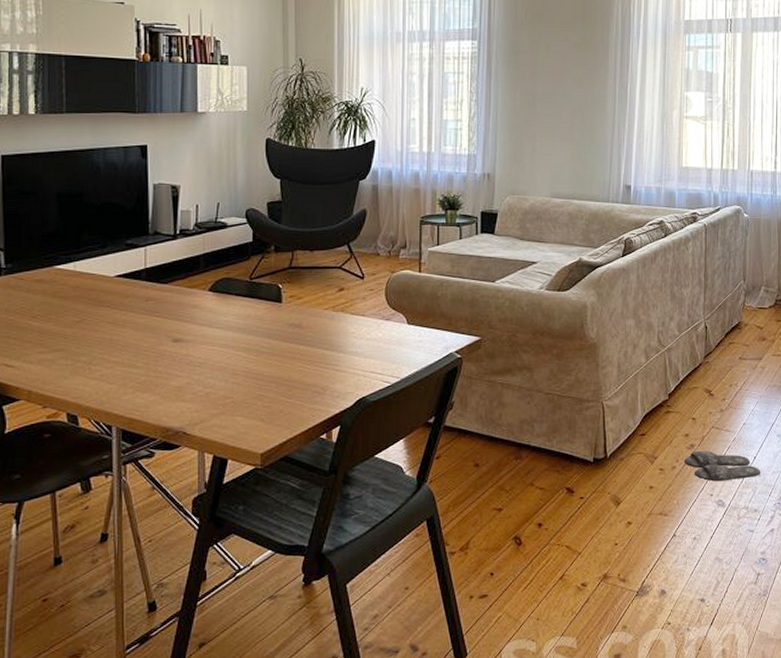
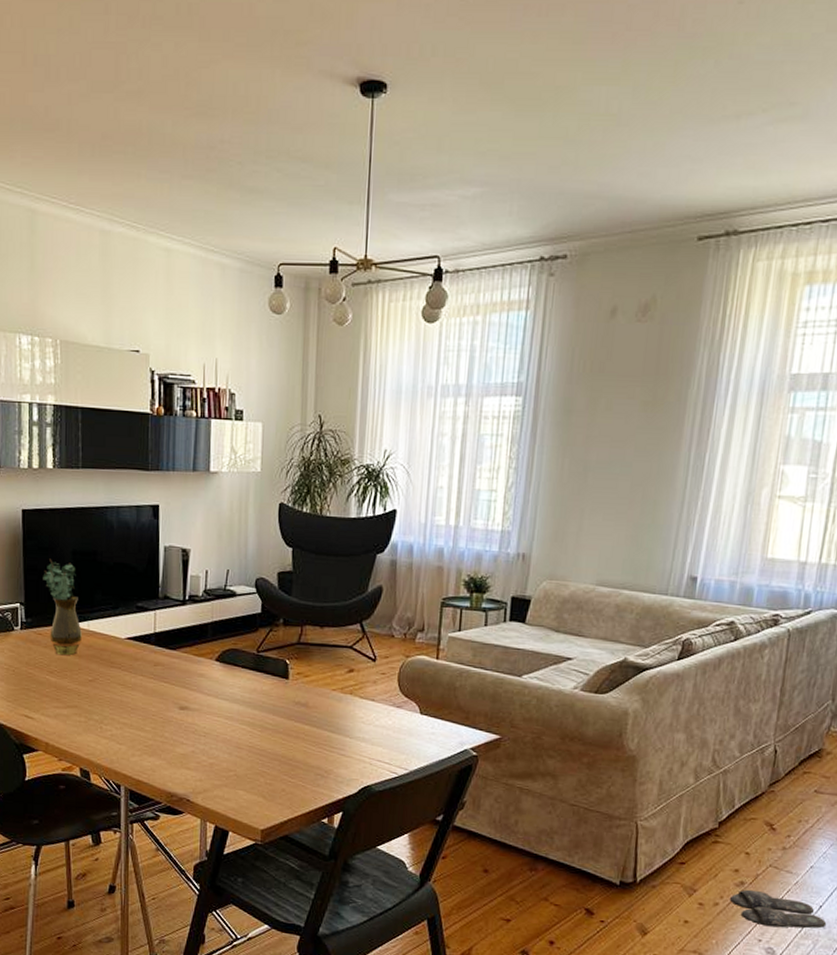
vase: none [24,202,68,299] -> present [42,558,82,656]

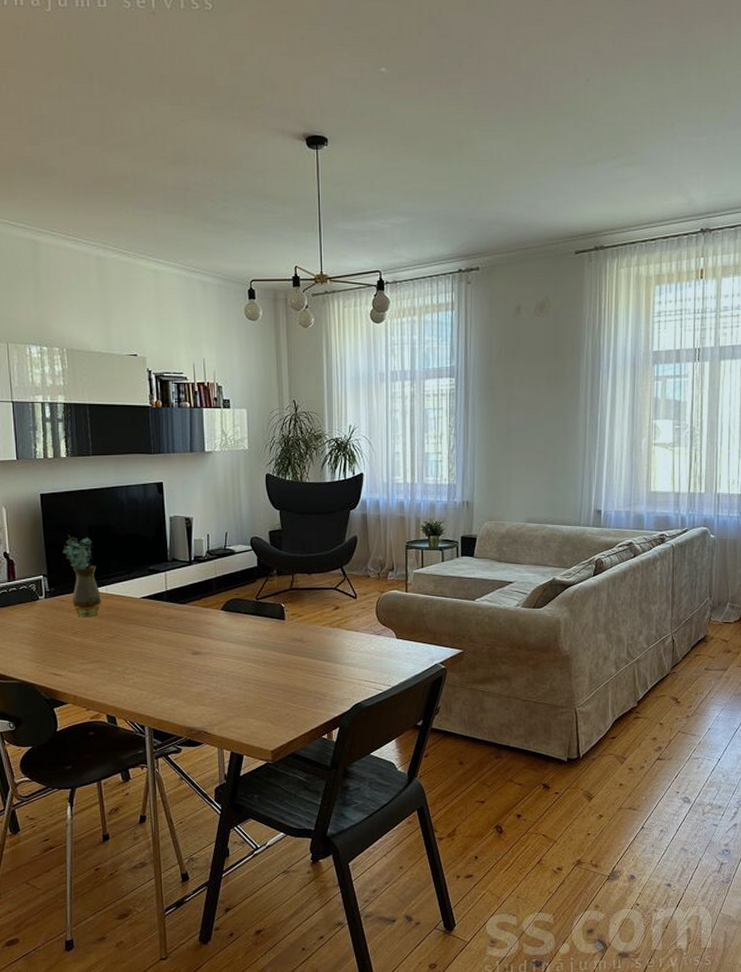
slippers: present [730,889,827,928] -> none [652,752,725,781]

